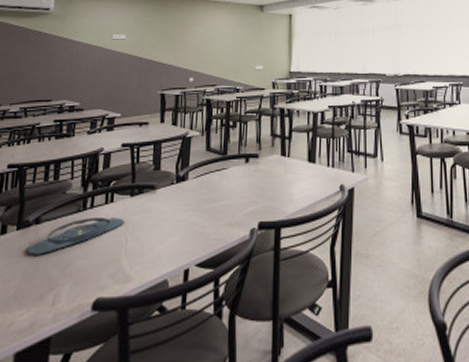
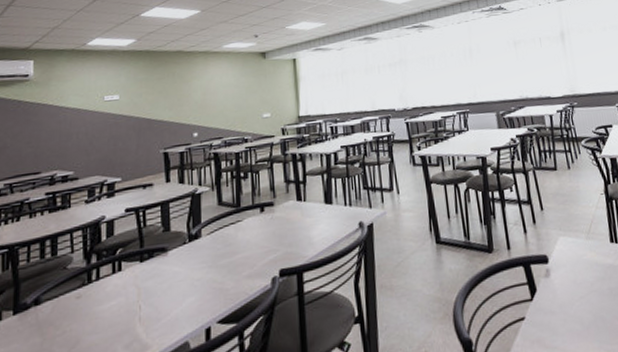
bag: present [26,216,126,255] -> none [27,286,137,338]

